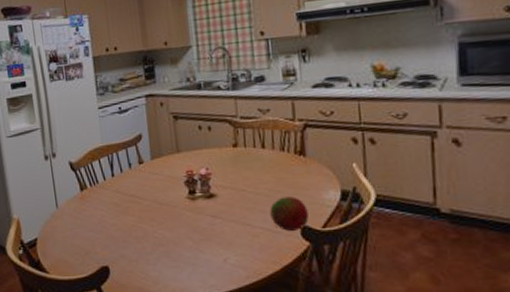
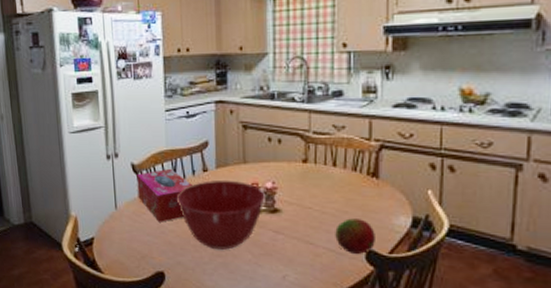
tissue box: none [75,163,130,217] -> present [137,168,192,222]
mixing bowl: none [115,170,201,239] -> present [176,180,265,250]

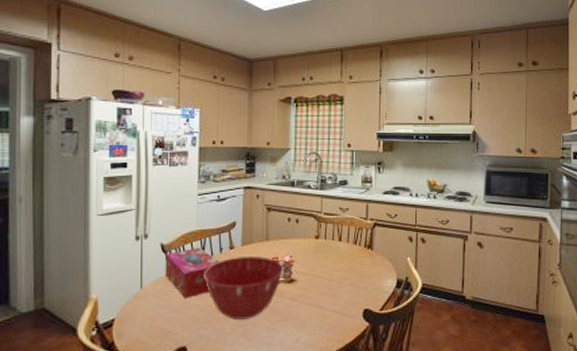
fruit: present [335,218,375,255] -> none [340,283,370,314]

